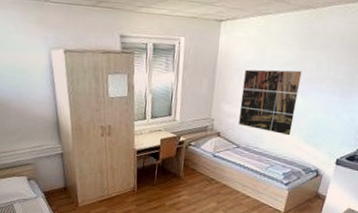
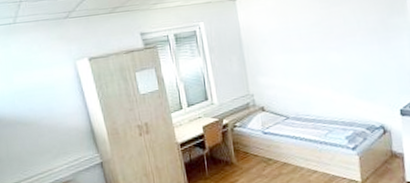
wall art: present [238,69,302,136] -> none [272,28,340,96]

